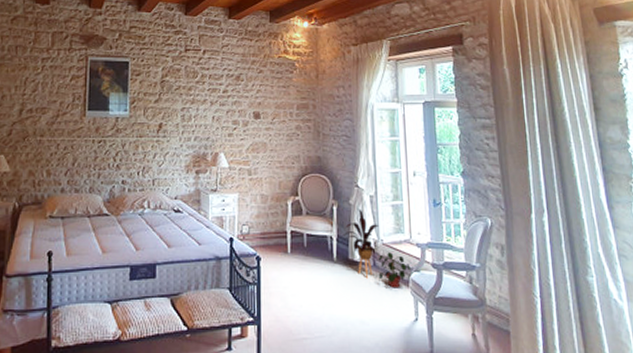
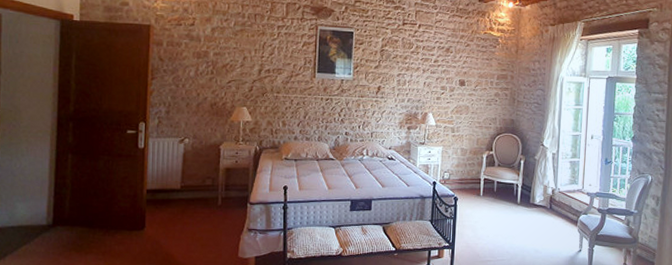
house plant: present [341,209,379,279] -> none [526,163,558,218]
potted plant: present [378,252,411,288] -> none [553,199,580,227]

